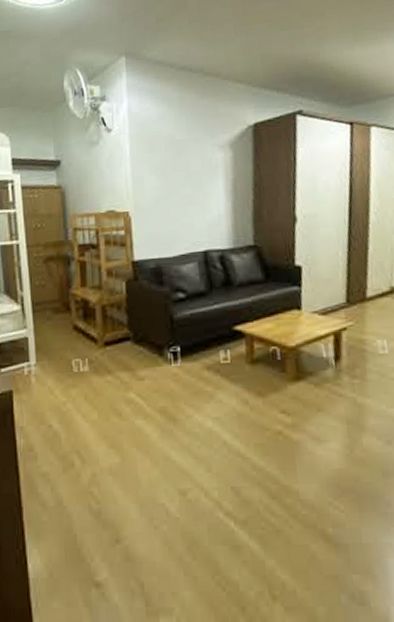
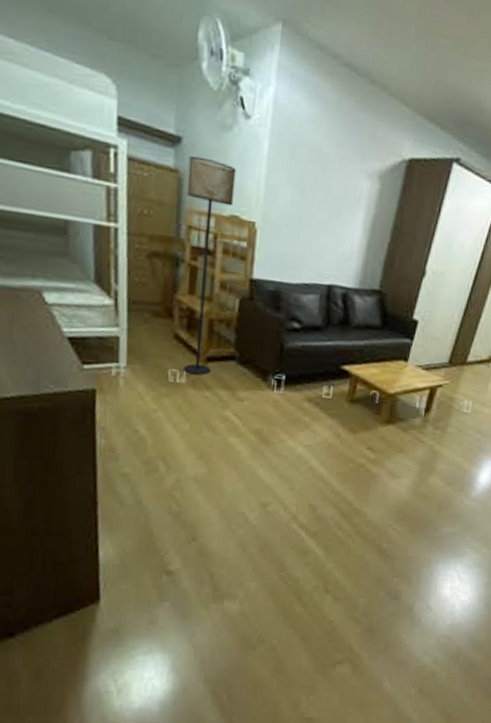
floor lamp: none [68,170,110,361] -> present [183,155,237,375]

